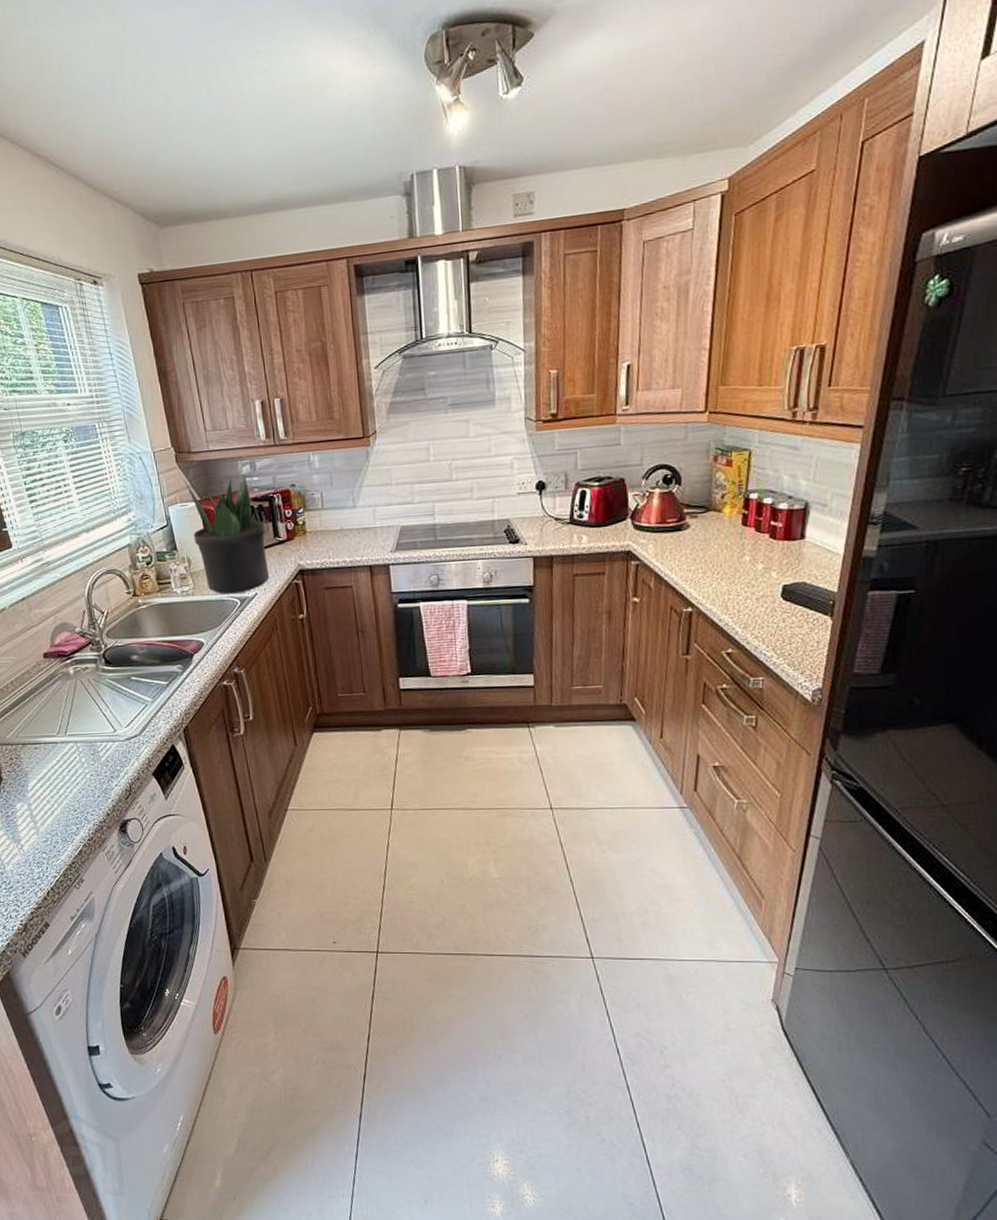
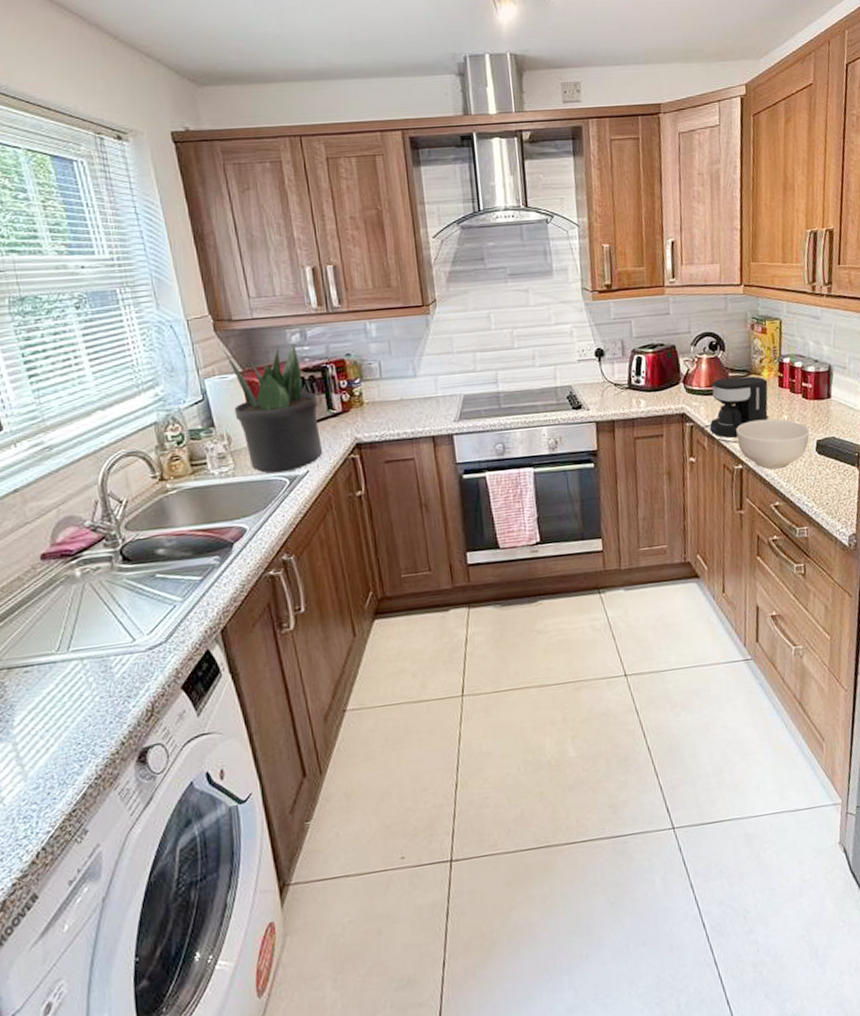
coffee maker: none [647,512,729,585] -> present [701,376,770,444]
bowl: none [688,559,775,614] -> present [736,419,810,469]

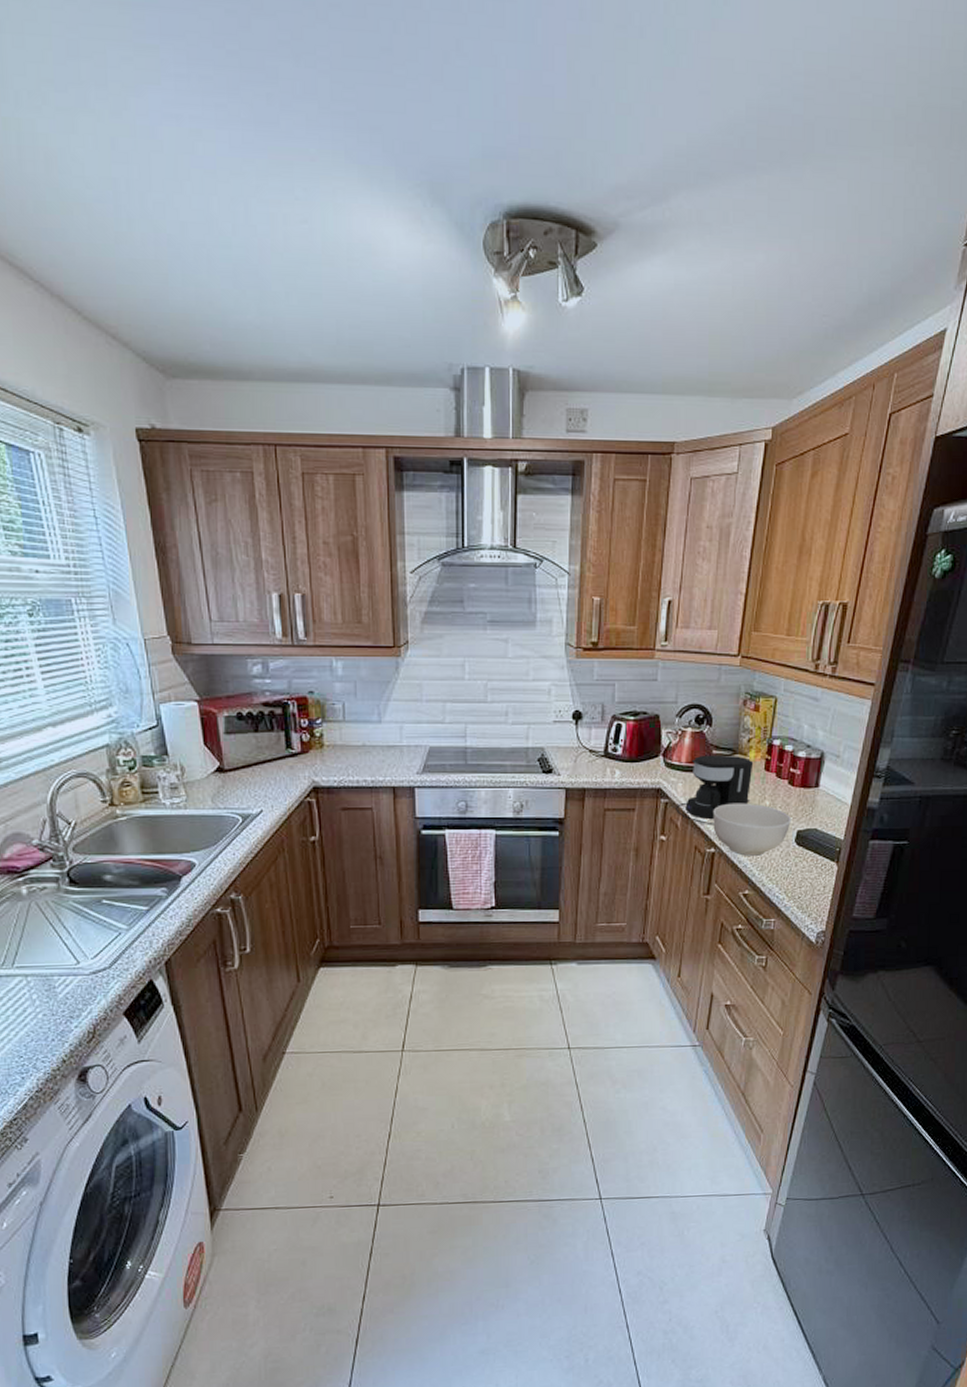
planter: present [223,344,322,473] -> none [180,674,277,809]

